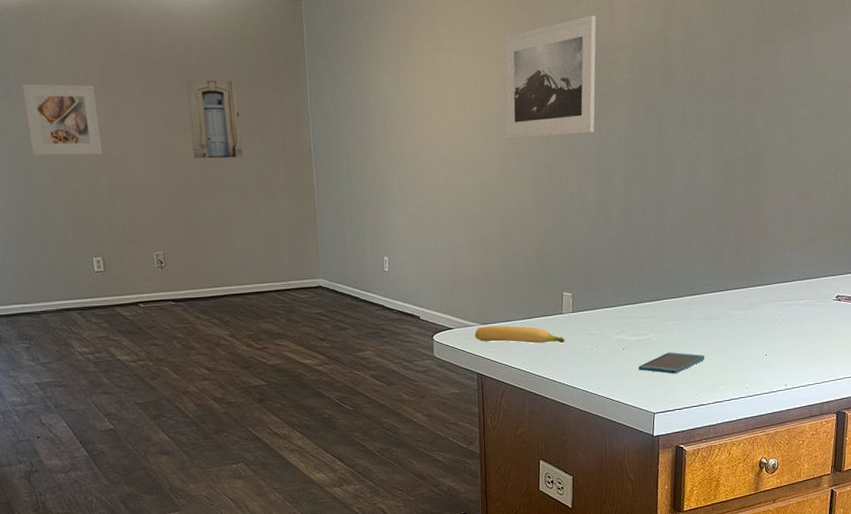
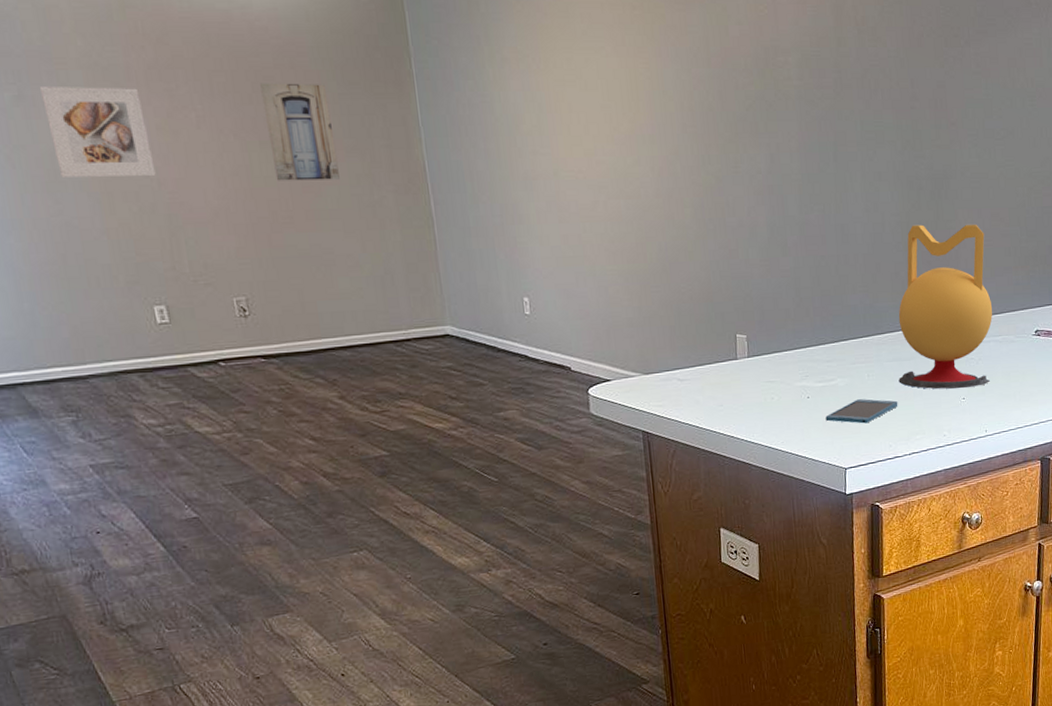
banana: present [475,326,565,344] -> none [637,375,742,395]
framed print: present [504,15,597,139] -> none [652,11,763,155]
kettle: none [706,199,797,346] -> present [898,224,993,390]

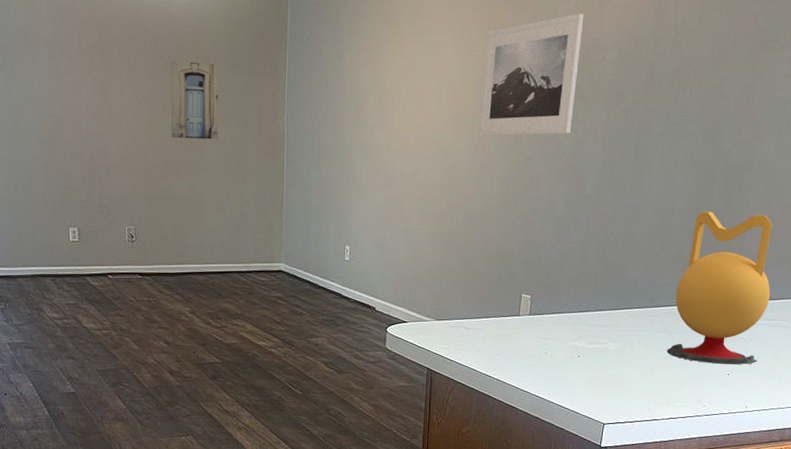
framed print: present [39,85,156,177] -> none [18,57,87,128]
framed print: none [652,11,763,155] -> present [479,13,584,136]
smartphone: present [825,399,898,424] -> none [592,363,663,386]

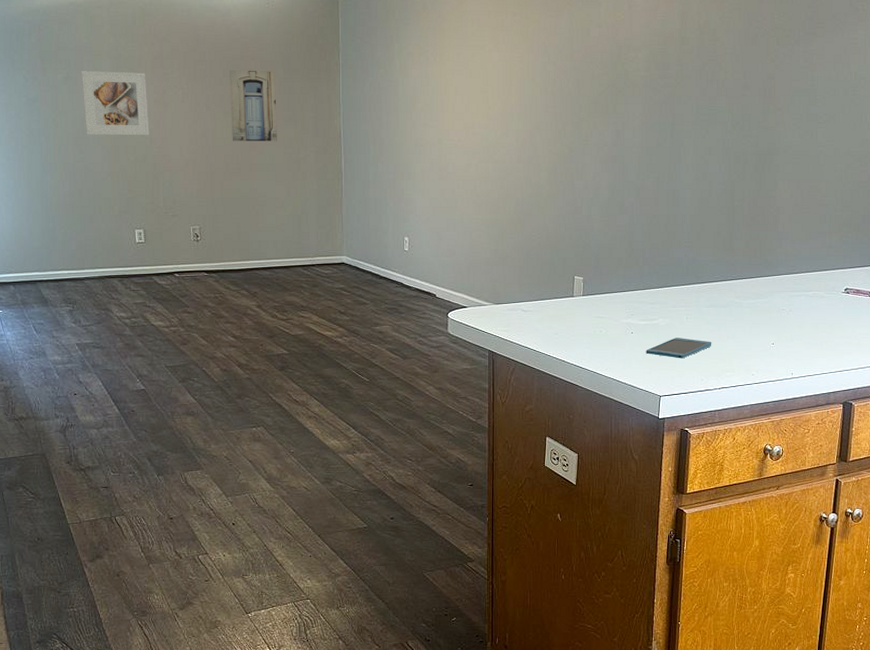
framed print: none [18,57,87,128] -> present [81,70,150,135]
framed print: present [479,13,584,136] -> none [525,16,615,130]
smartphone: none [592,363,663,386] -> present [646,338,712,359]
kettle: present [667,211,773,365] -> none [714,192,806,335]

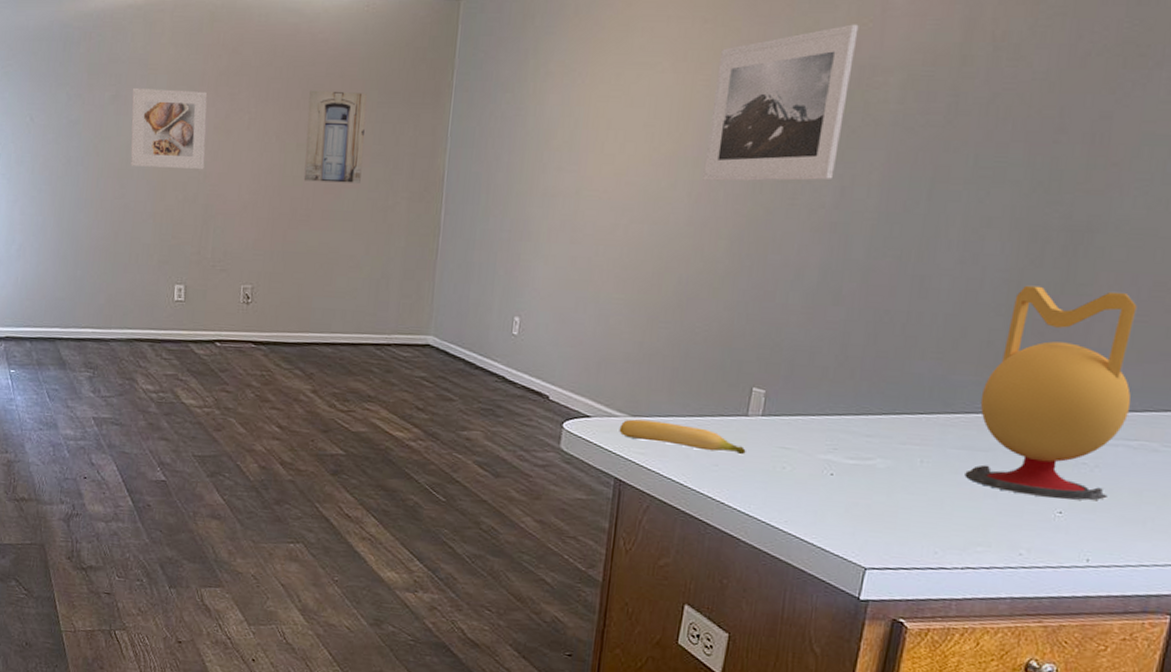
banana: none [488,306,575,325] -> present [619,419,746,455]
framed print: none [525,16,615,130] -> present [703,24,859,181]
smartphone: present [646,338,712,359] -> none [850,487,958,519]
kettle: none [714,192,806,335] -> present [964,285,1137,501]

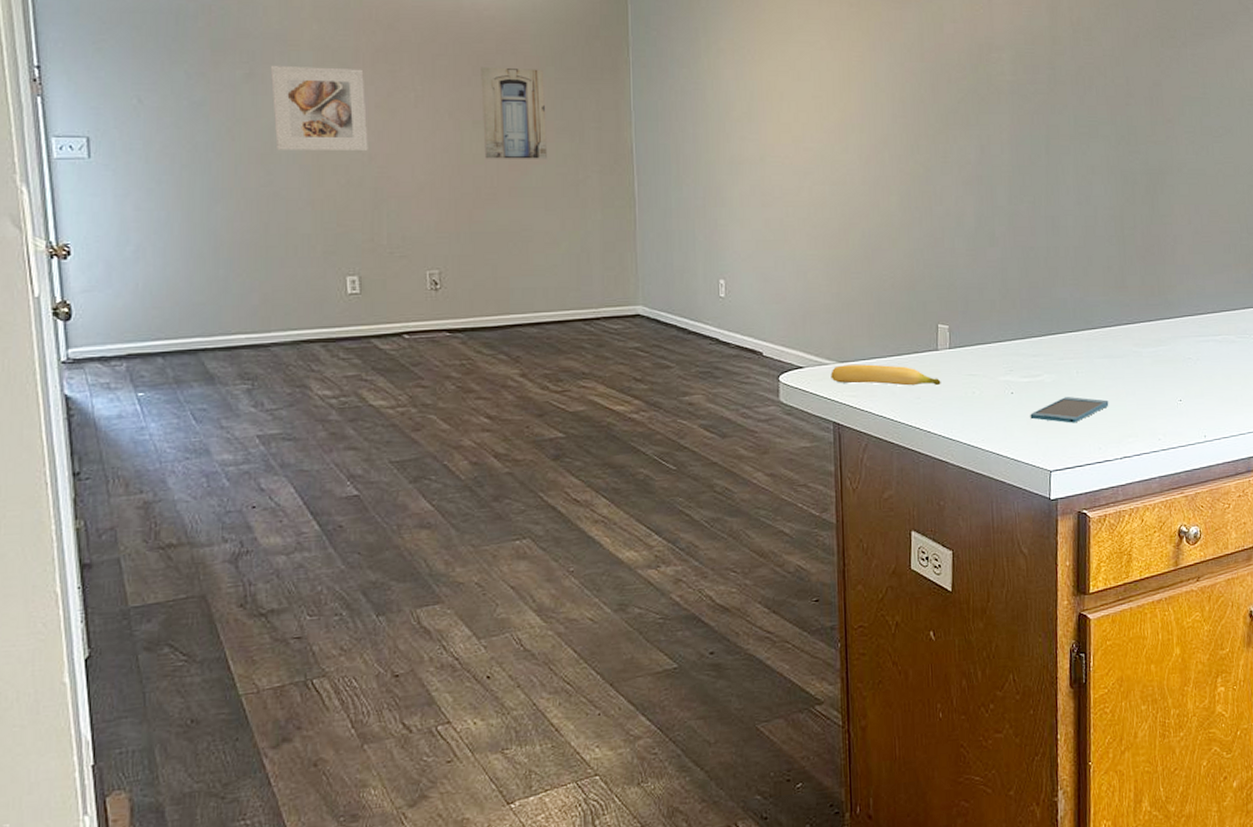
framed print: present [703,24,859,181] -> none [867,10,974,144]
smartphone: none [850,487,958,519] -> present [1030,397,1109,423]
kettle: present [964,285,1137,501] -> none [1110,219,1212,390]

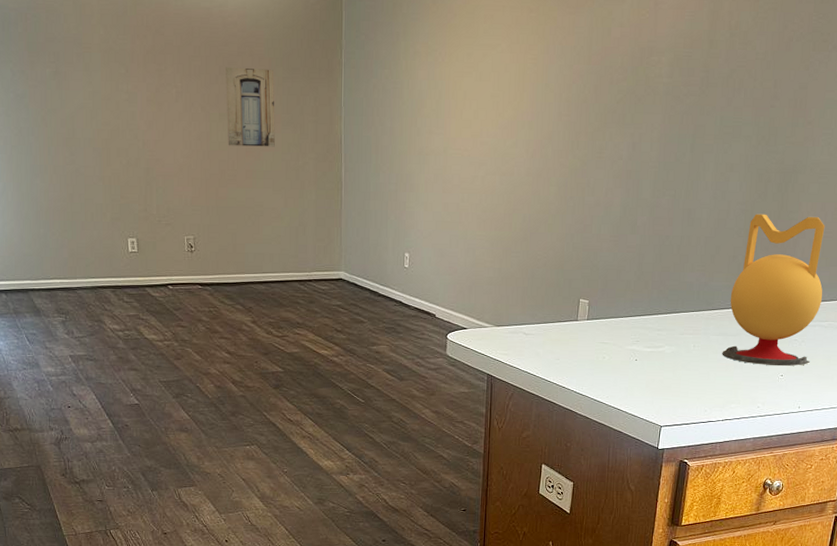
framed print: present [270,65,368,150] -> none [70,64,142,137]
banana: present [830,364,941,386] -> none [488,328,578,350]
smartphone: present [1030,397,1109,423] -> none [649,366,719,389]
kettle: none [1110,219,1212,390] -> present [722,213,825,367]

